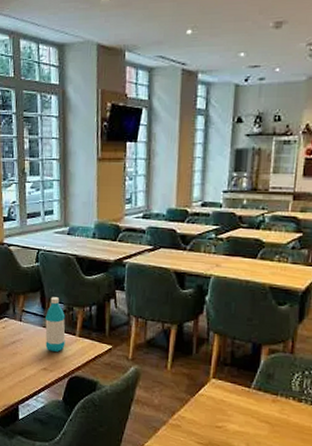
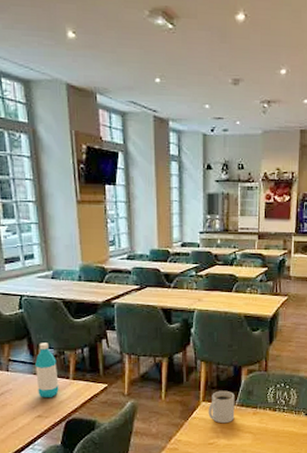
mug: none [218,368,251,407] -> present [208,390,235,424]

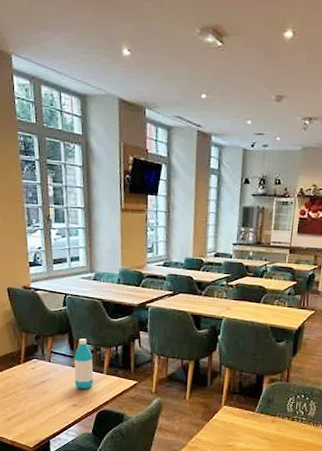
mug: present [208,390,235,424] -> none [228,396,255,428]

